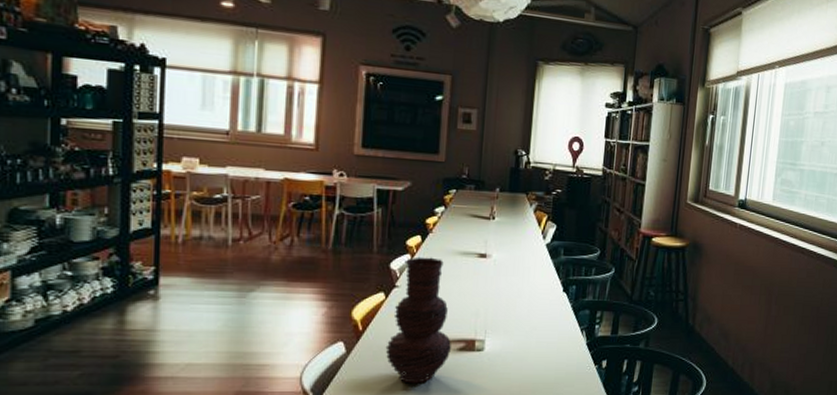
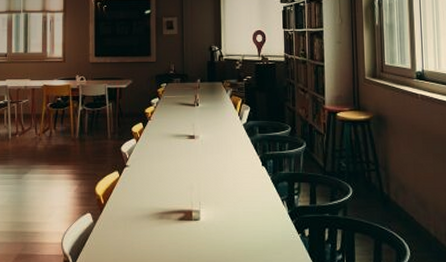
vase: present [385,257,452,384] -> none [122,140,174,249]

